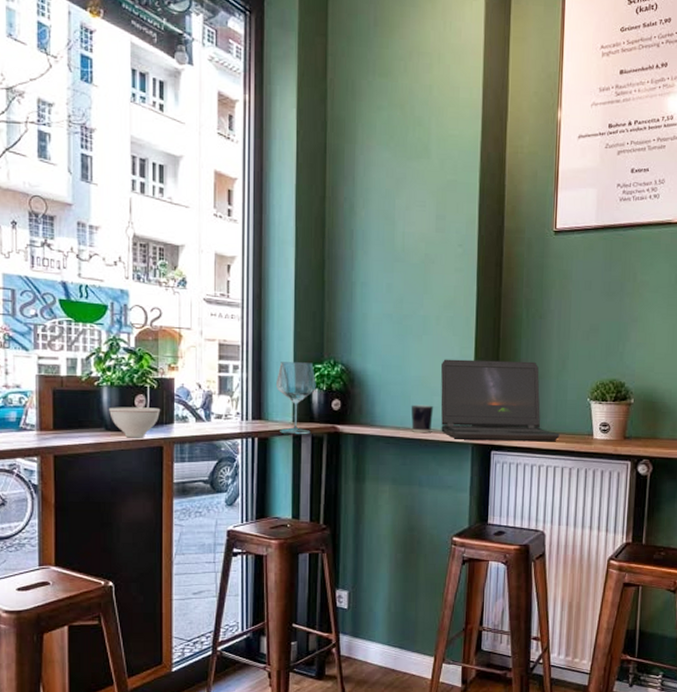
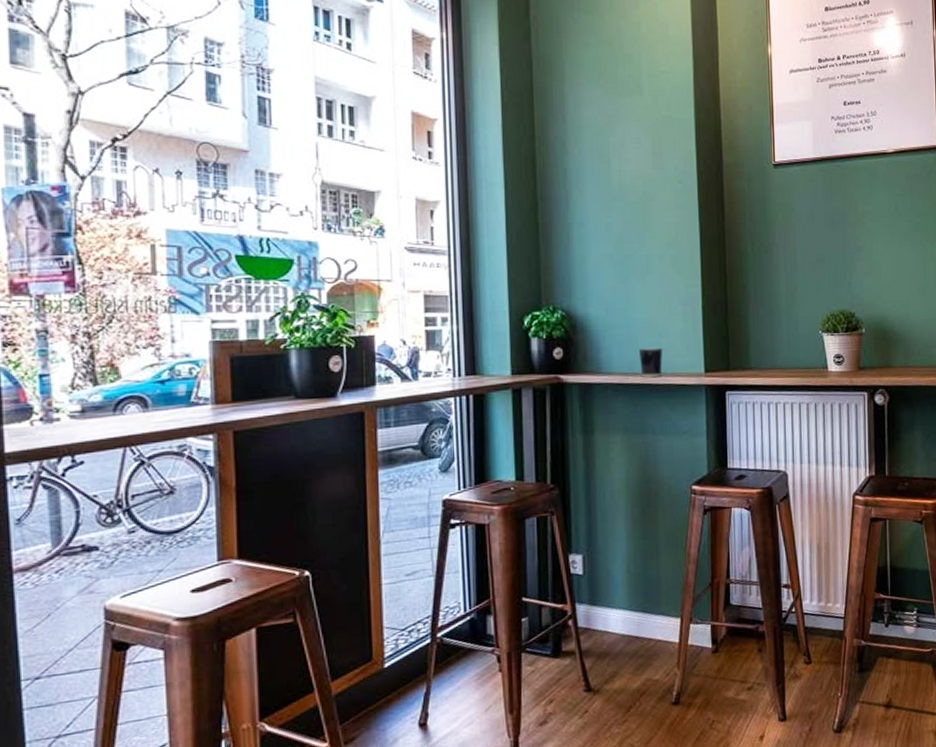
bowl: present [109,407,161,438] -> none [299,369,360,405]
wine glass: present [276,362,316,435] -> none [491,310,535,389]
laptop computer: present [440,359,560,441] -> none [667,296,795,382]

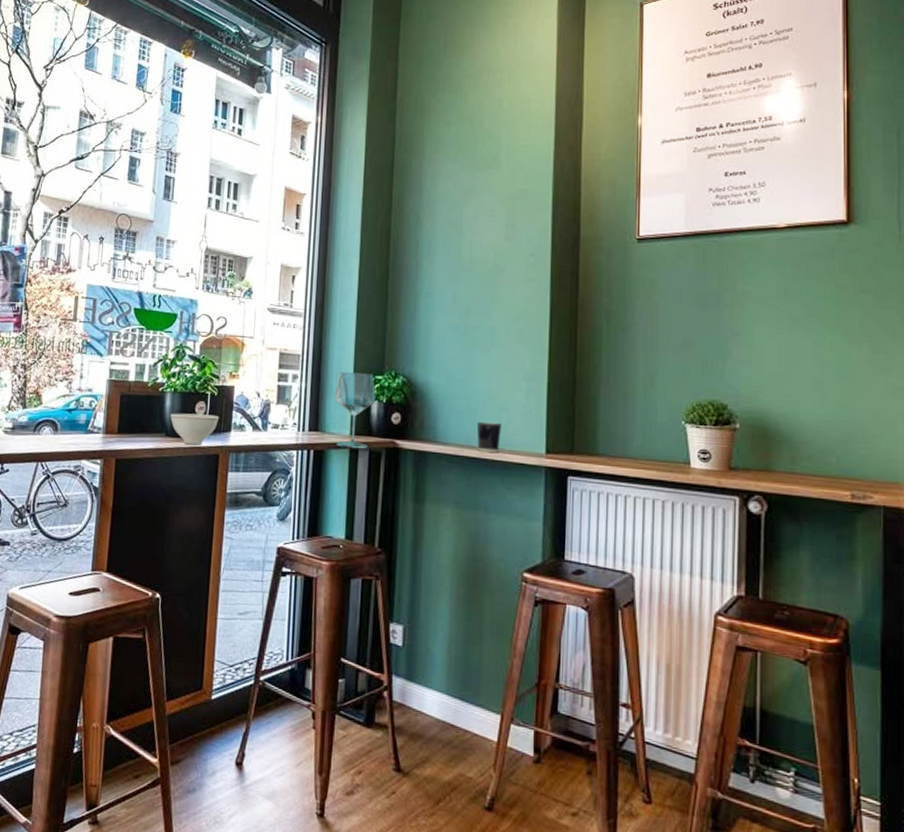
bowl: none [299,369,360,405] -> present [170,413,220,445]
wine glass: none [491,310,535,389] -> present [335,372,376,449]

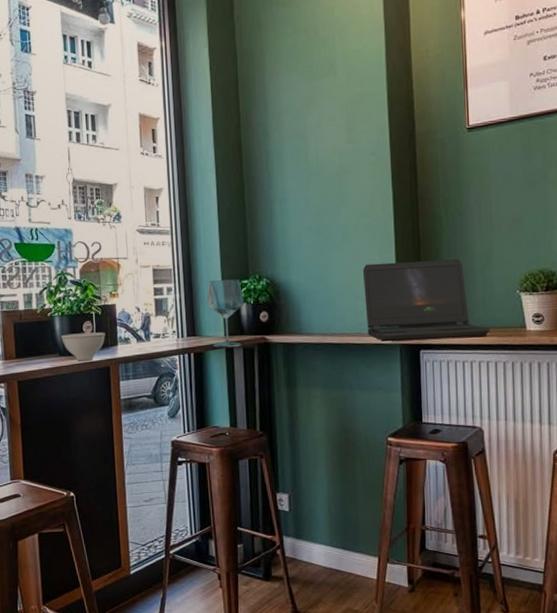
mug: present [476,421,503,452] -> none [336,310,359,337]
laptop computer: none [510,373,649,468] -> present [362,258,490,341]

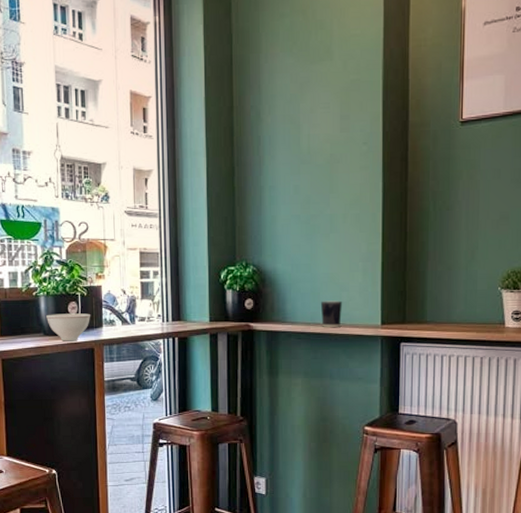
wine glass: present [207,279,244,348] -> none [193,265,230,334]
mug: none [336,310,359,337] -> present [320,300,343,327]
laptop computer: present [362,258,490,341] -> none [348,253,470,332]

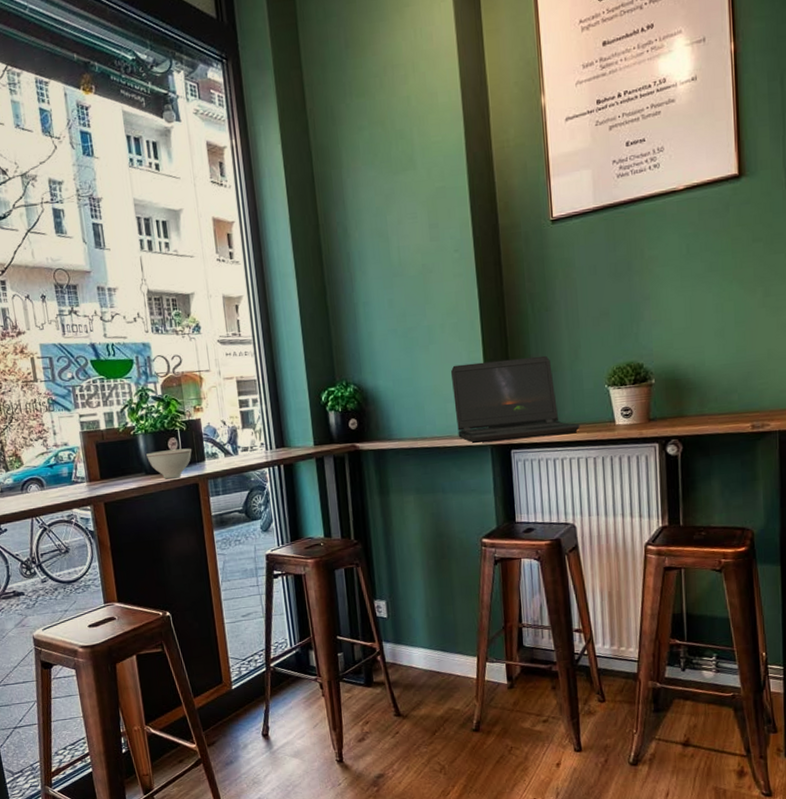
mug: present [320,300,343,327] -> none [425,412,449,441]
laptop computer: none [348,253,470,332] -> present [450,355,580,443]

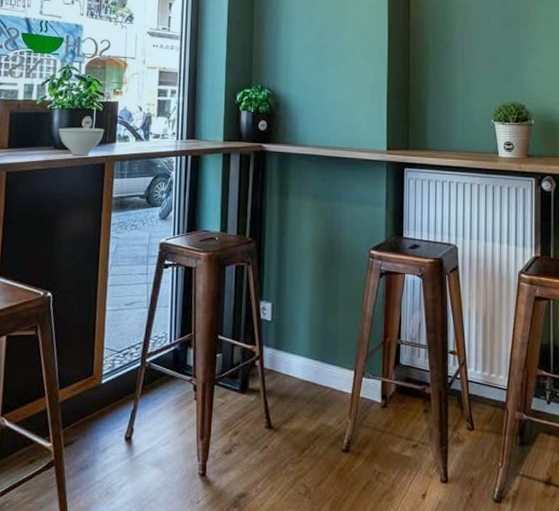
laptop computer: present [450,355,580,443] -> none [357,84,467,159]

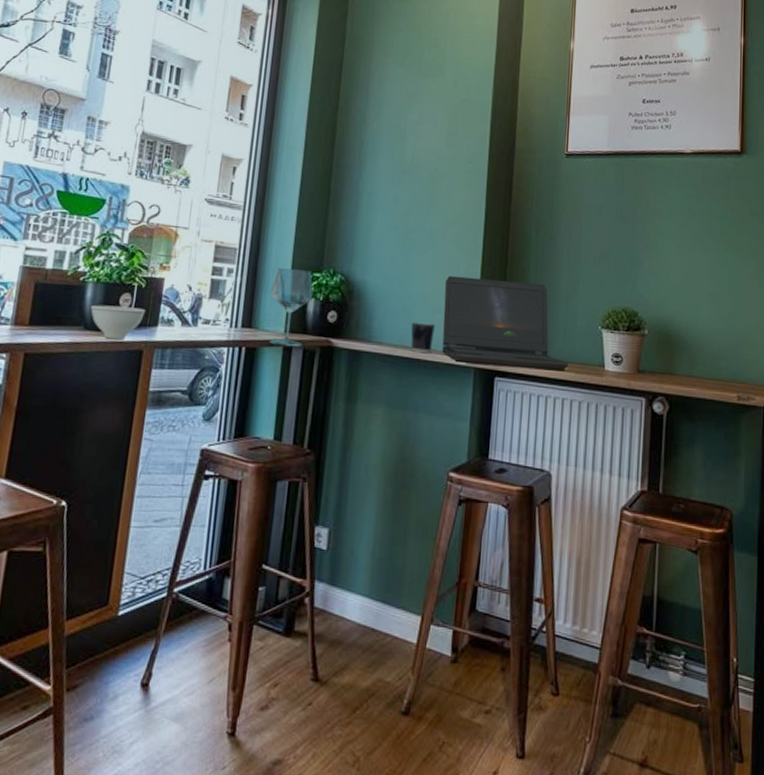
wine glass: none [209,87,245,153] -> present [270,268,313,348]
mug: none [330,125,352,151] -> present [410,321,436,353]
laptop computer: none [357,84,467,159] -> present [442,275,569,370]

